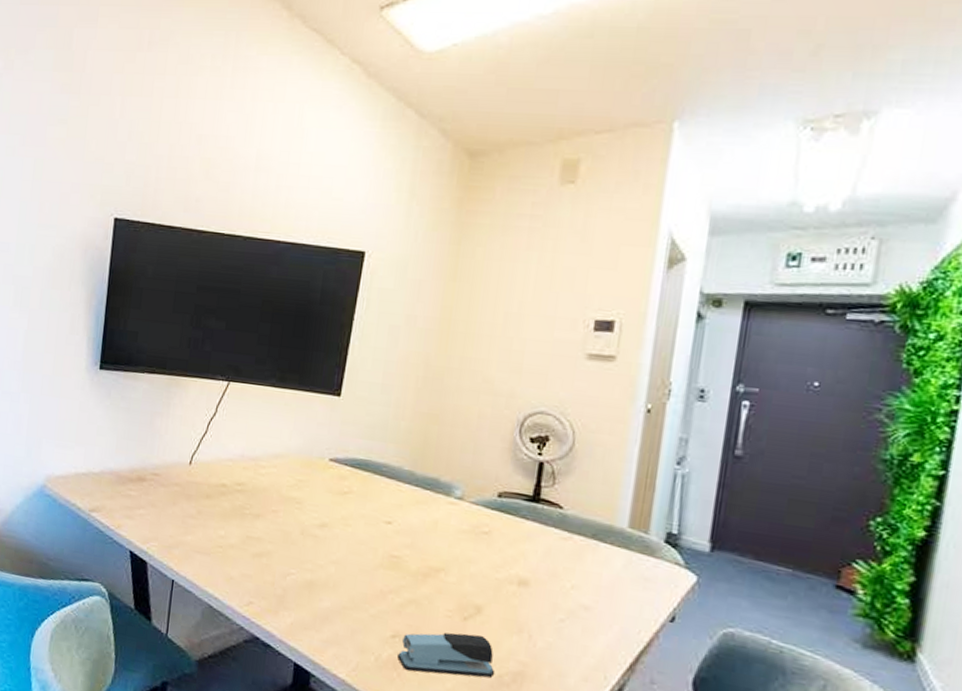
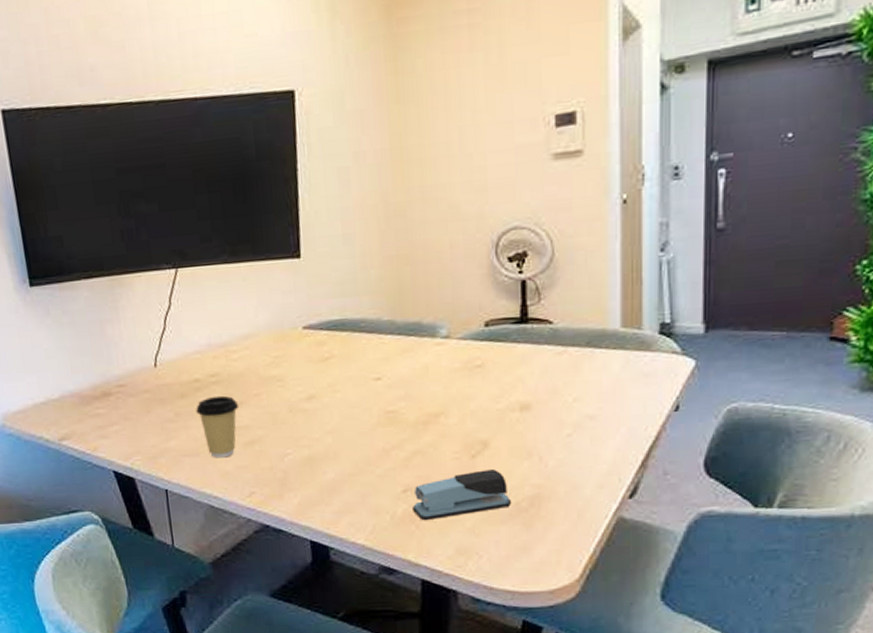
coffee cup: none [217,503,257,563] -> present [196,395,240,458]

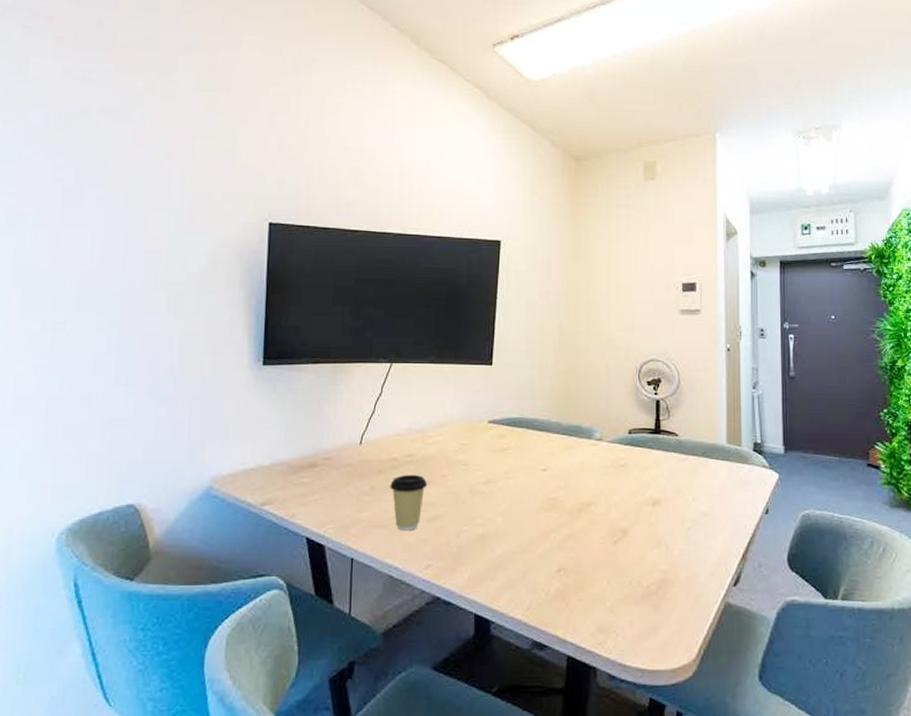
stapler: present [413,469,512,521] -> none [564,555,644,599]

